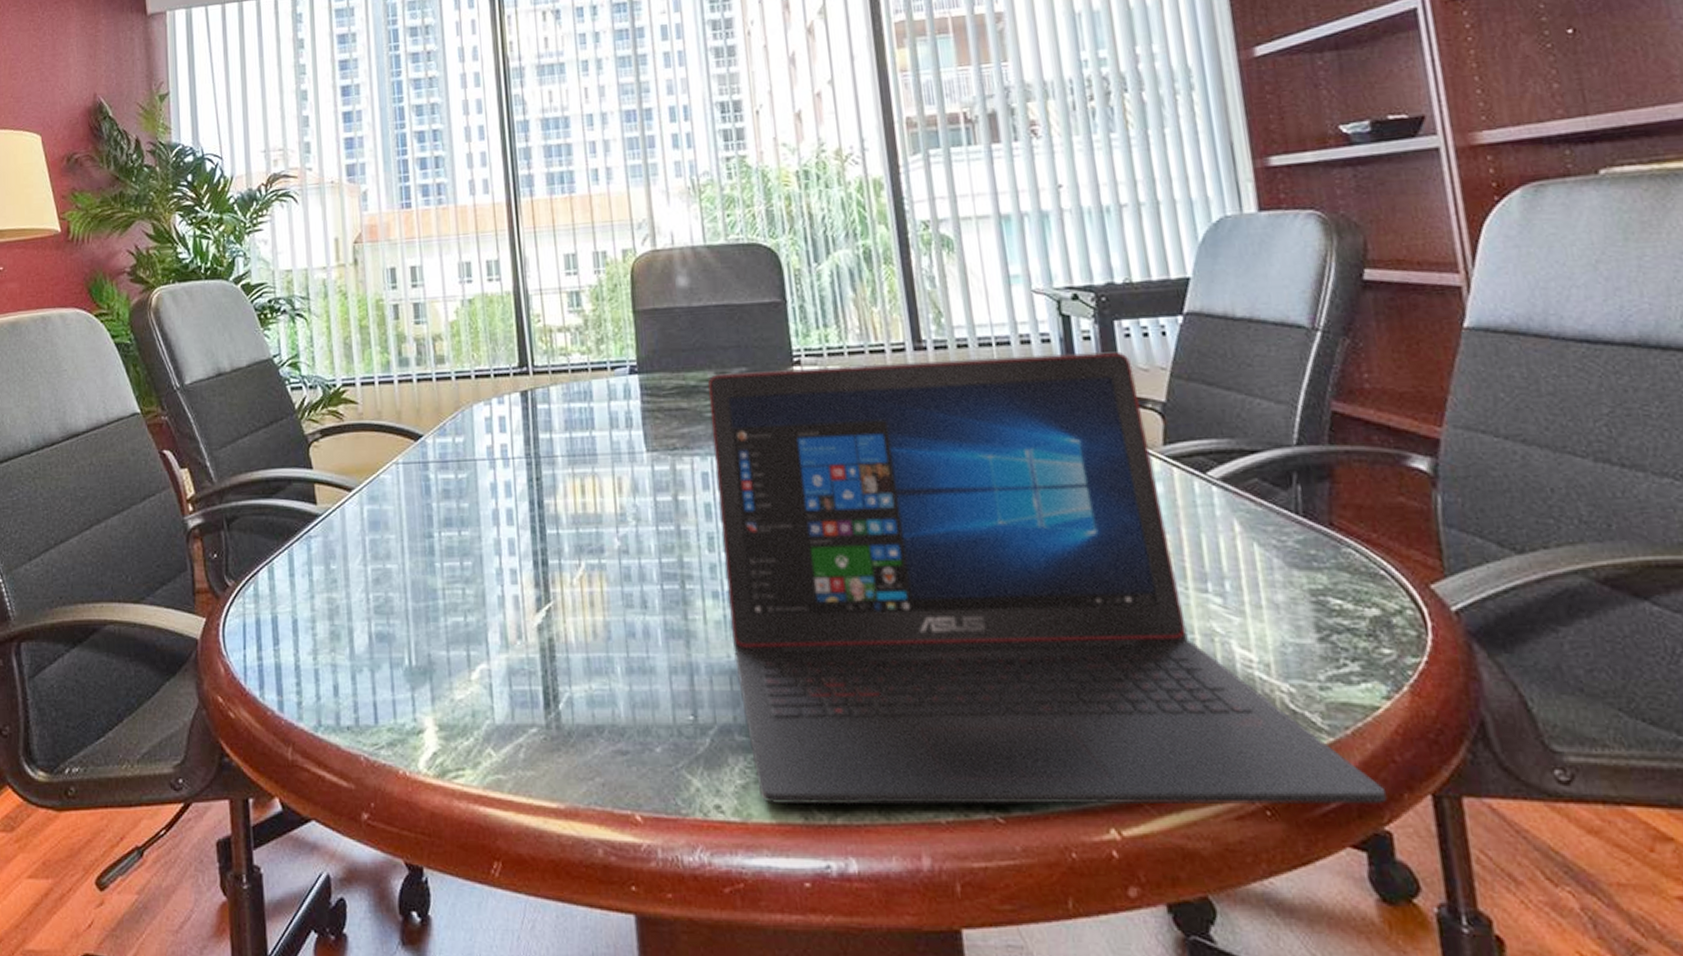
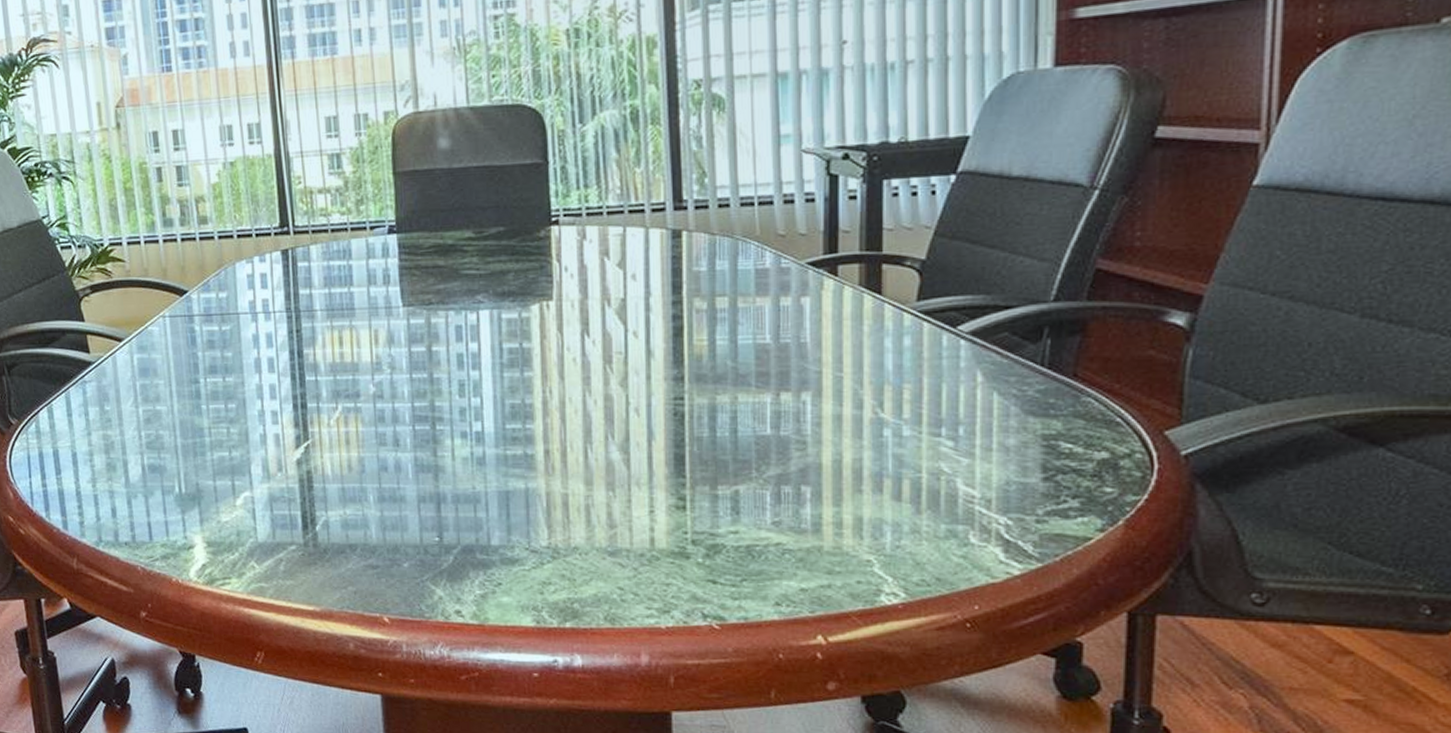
laptop: present [707,351,1388,805] -> none [464,210,1084,619]

